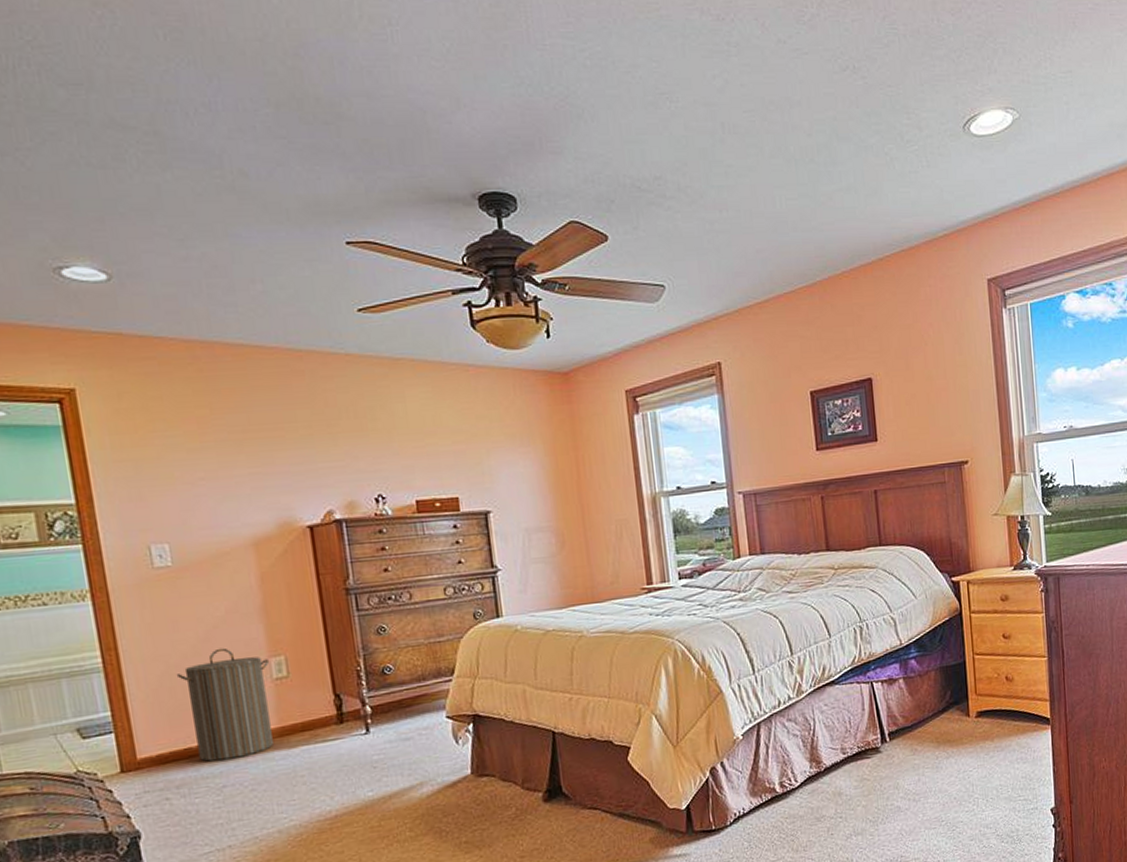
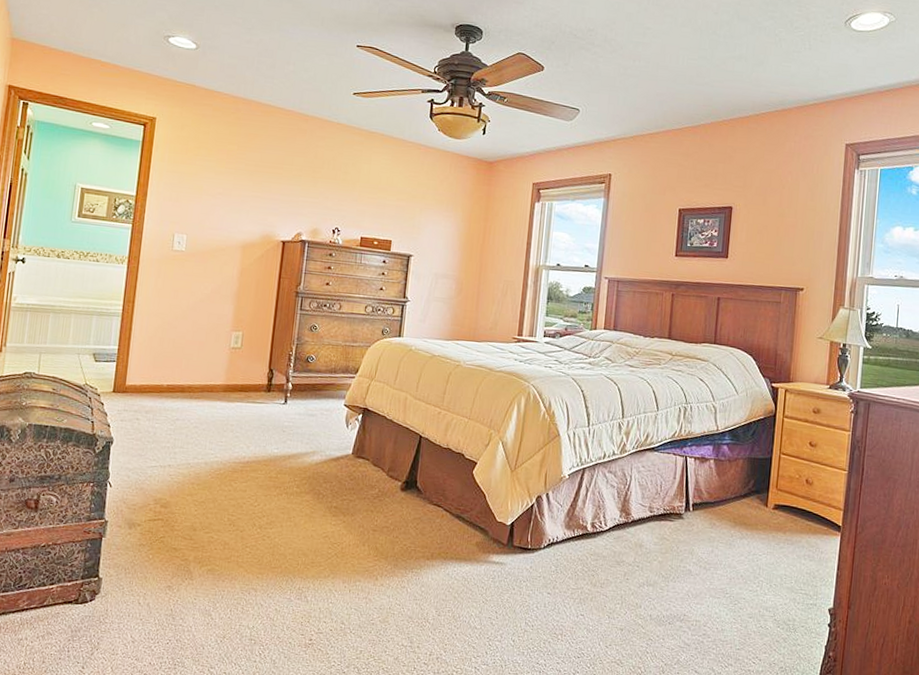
laundry hamper: present [176,647,273,762] -> none [167,316,232,401]

